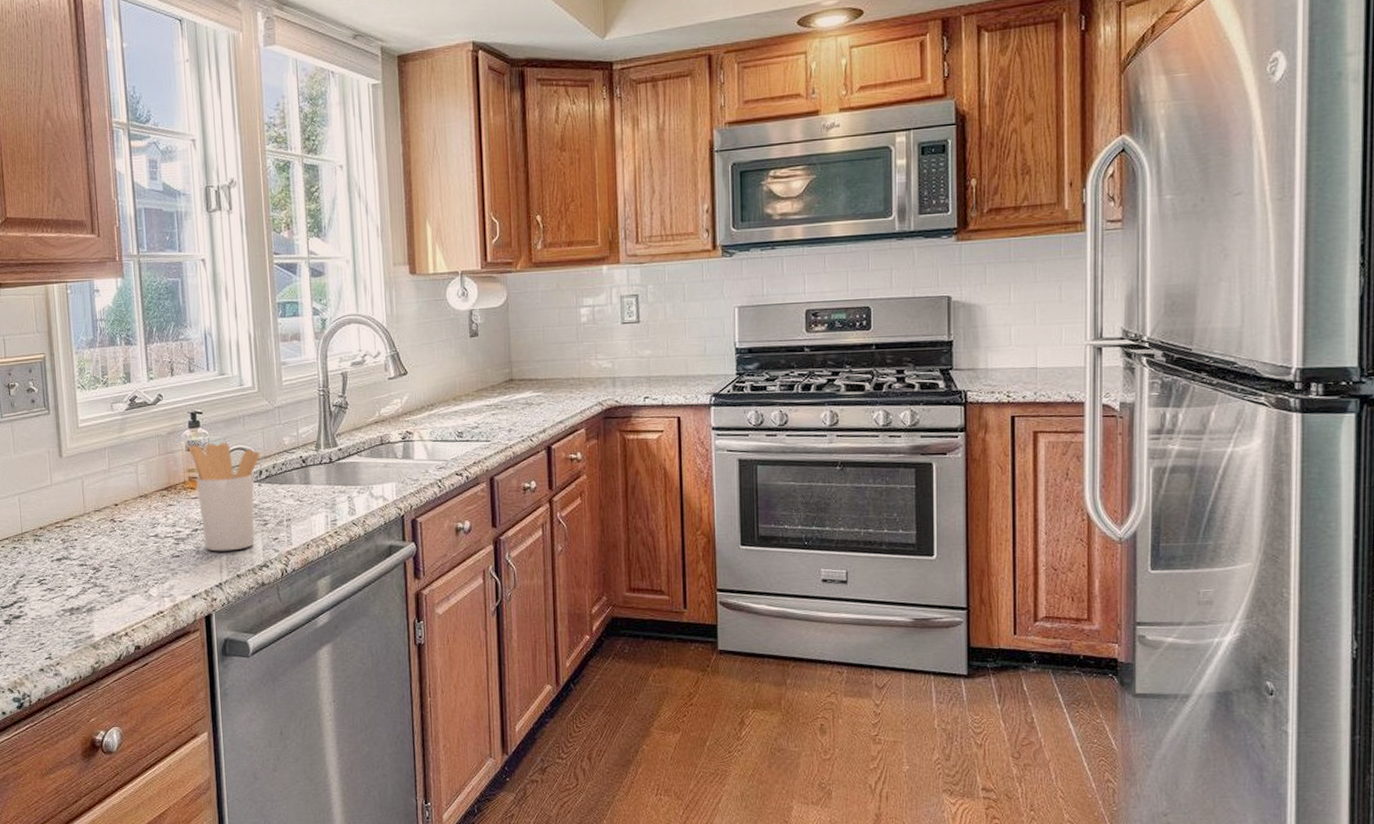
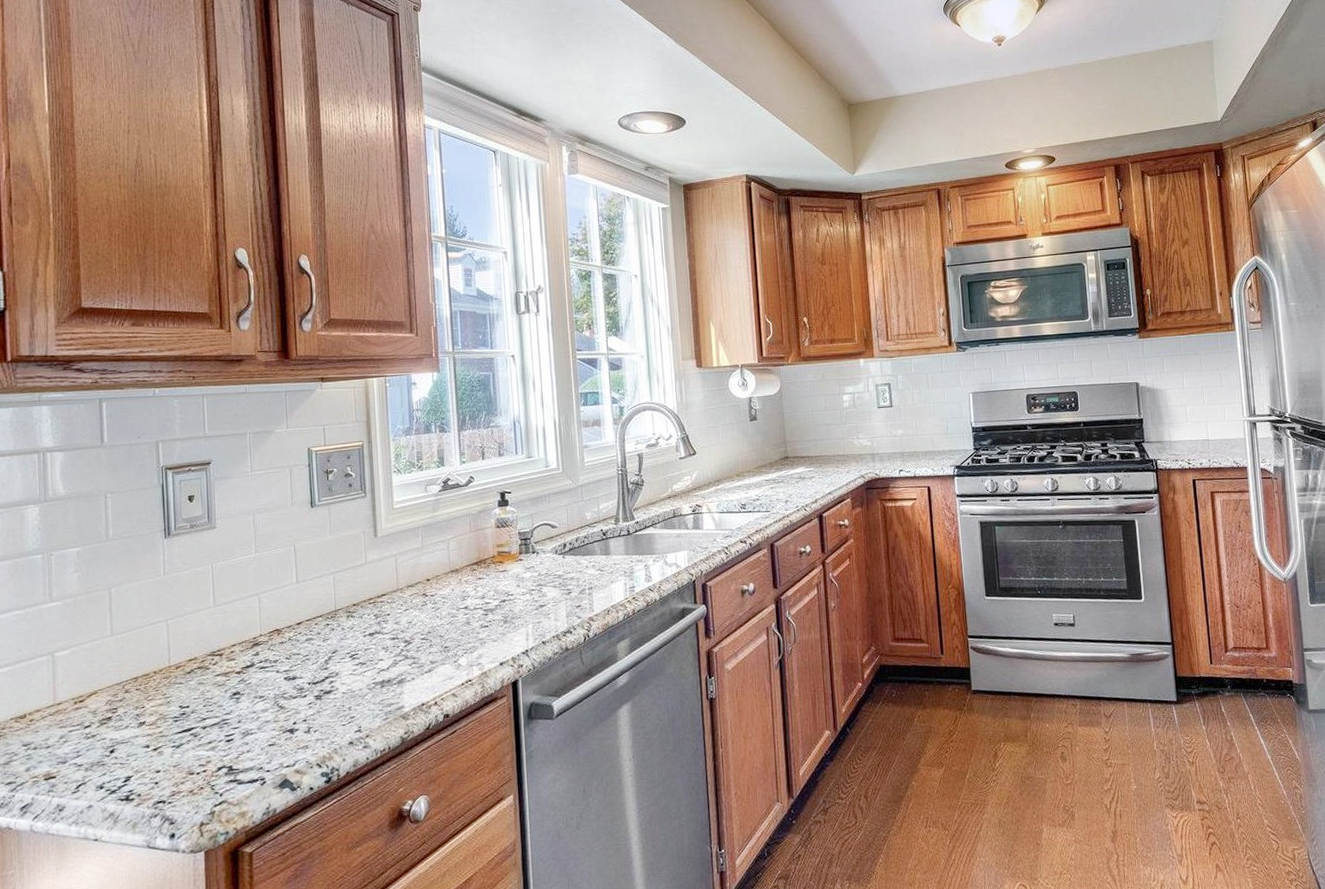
utensil holder: present [188,442,260,551] -> none [497,519,564,620]

